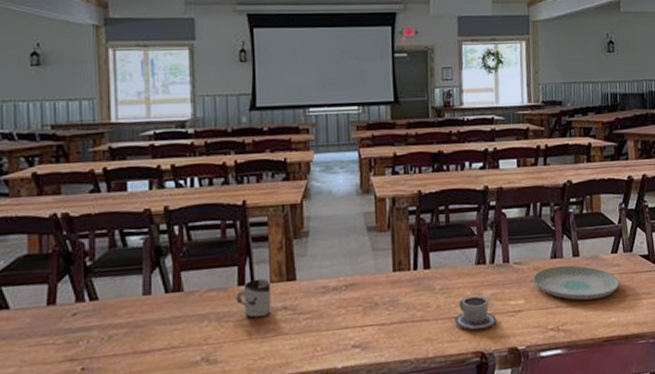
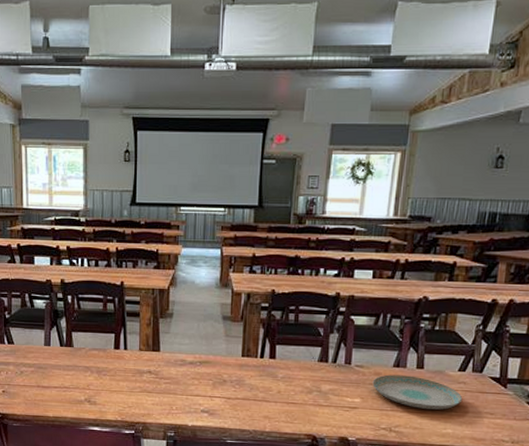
cup: present [235,278,271,319] -> none [112,346,139,376]
cup: present [455,295,498,330] -> none [292,388,332,418]

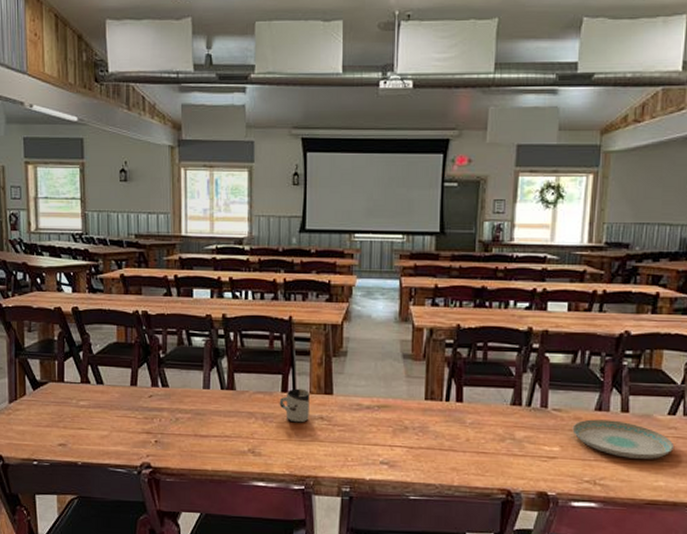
cup: none [112,346,139,376] -> present [279,388,310,423]

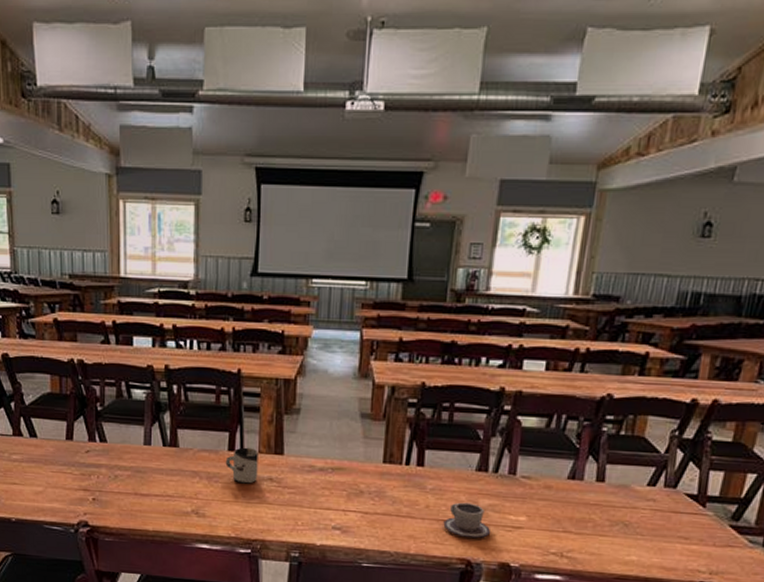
cup: none [483,435,528,470] -> present [443,502,491,539]
plate: present [572,419,675,459] -> none [541,488,652,532]

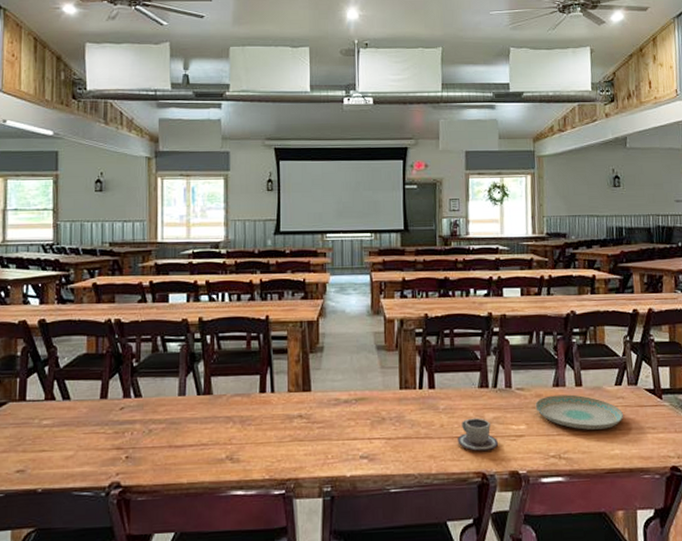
cup: present [225,447,258,484] -> none [257,388,288,424]
plate: none [541,488,652,532] -> present [535,394,624,430]

